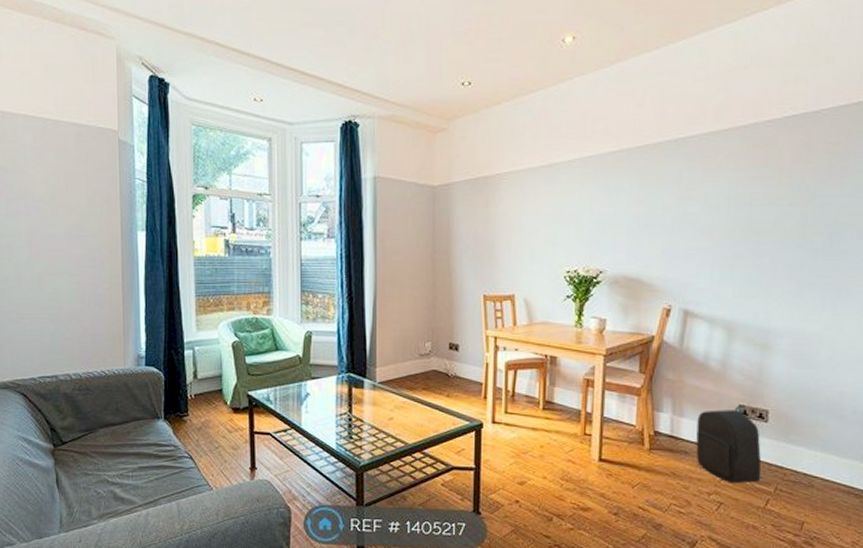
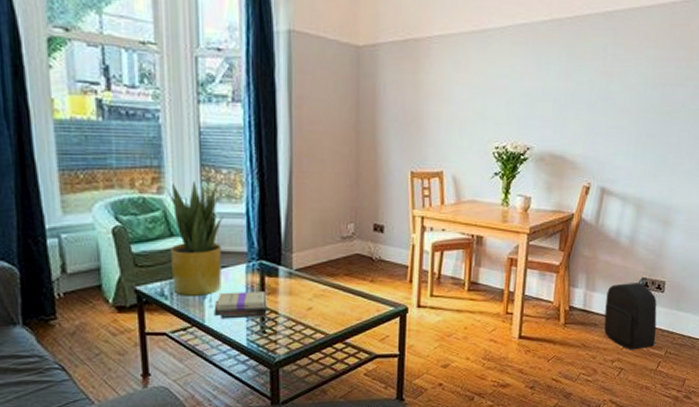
planter: none [273,303,318,403] -> present [165,179,223,298]
books: none [309,400,354,424] -> present [214,291,267,320]

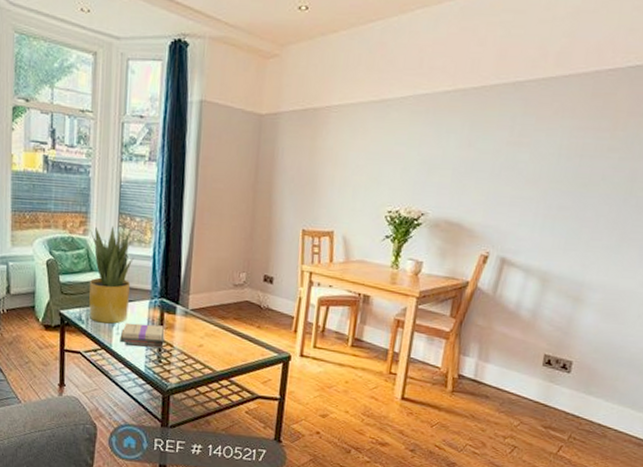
backpack: present [604,277,657,350] -> none [496,354,561,430]

